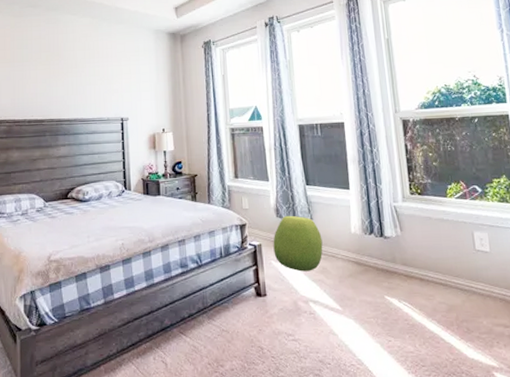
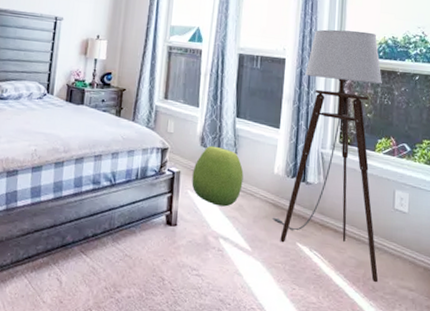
floor lamp: none [357,84,472,325] -> present [273,29,383,283]

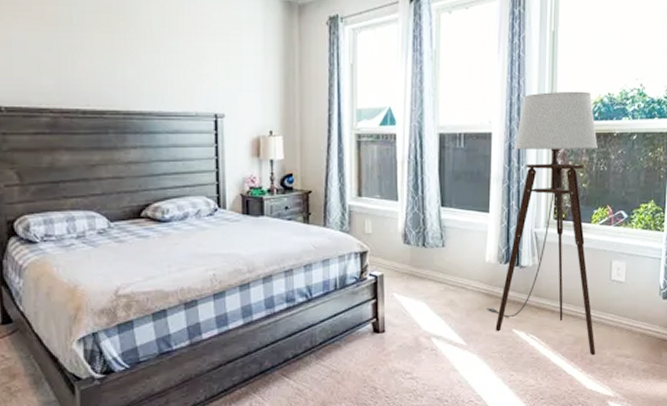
ottoman: present [191,145,244,207] -> none [397,241,453,305]

